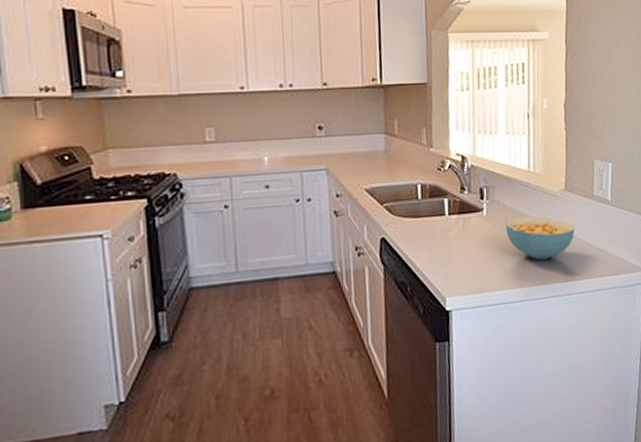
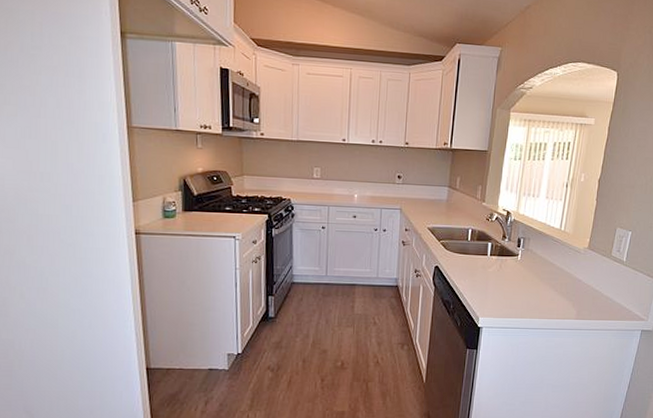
cereal bowl: present [505,216,575,260] -> none [534,265,591,300]

